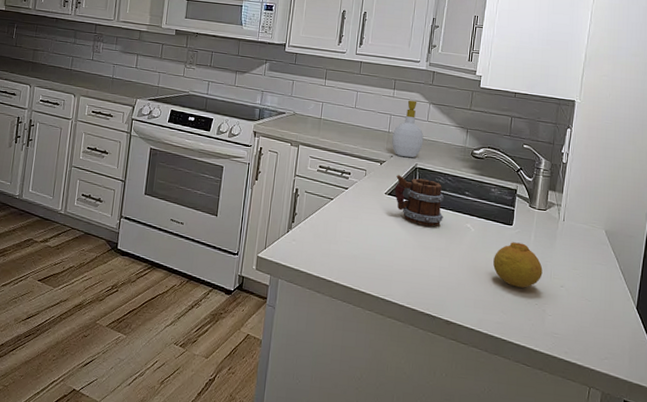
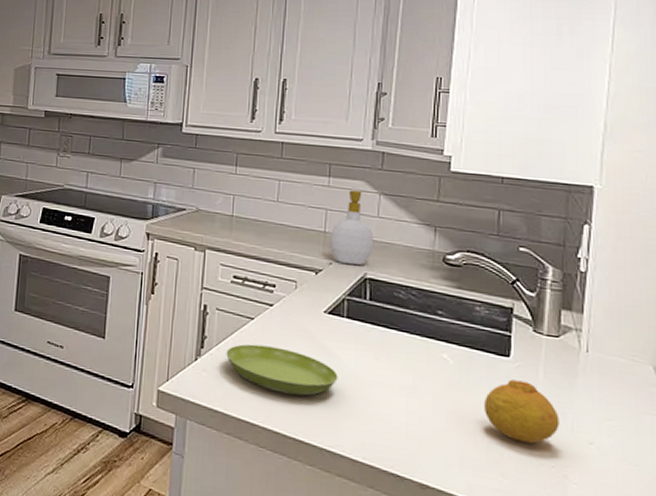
saucer: none [311,219,393,258] -> present [226,344,338,396]
mug: present [394,175,445,227] -> none [336,287,408,357]

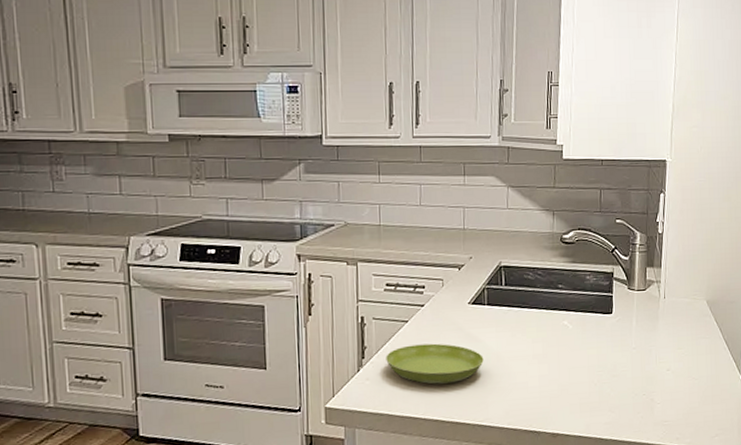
soap bottle: present [329,190,374,266] -> none [468,186,506,257]
fruit: present [484,379,560,444] -> none [596,331,648,381]

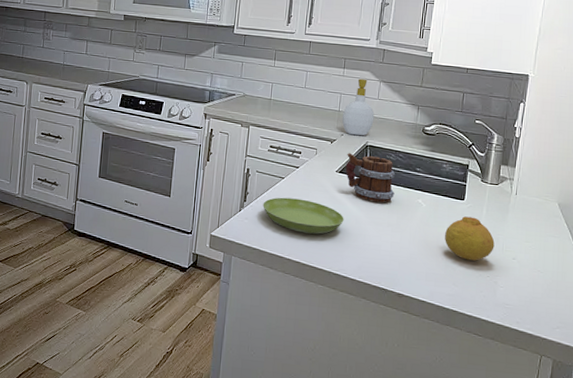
soap bottle: none [468,186,506,257] -> present [342,78,375,136]
mug: none [478,278,537,333] -> present [345,153,396,203]
fruit: none [596,331,648,381] -> present [445,216,495,261]

